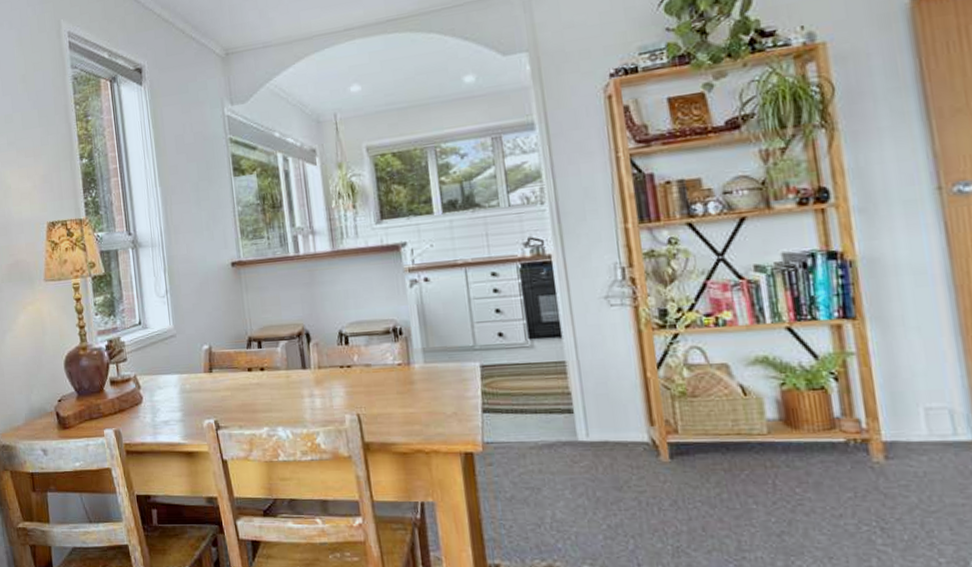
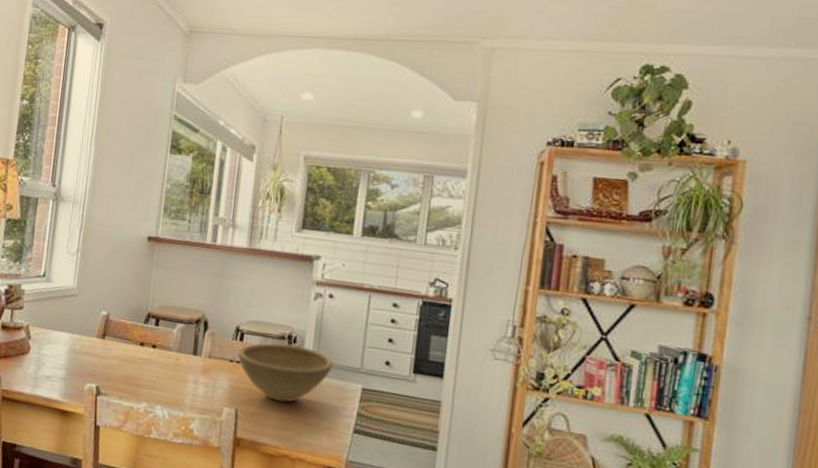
bowl: none [346,336,445,397] -> present [238,342,333,402]

